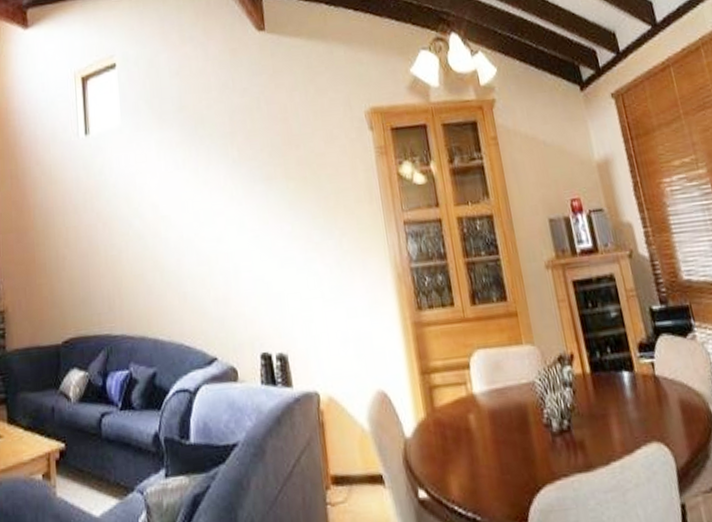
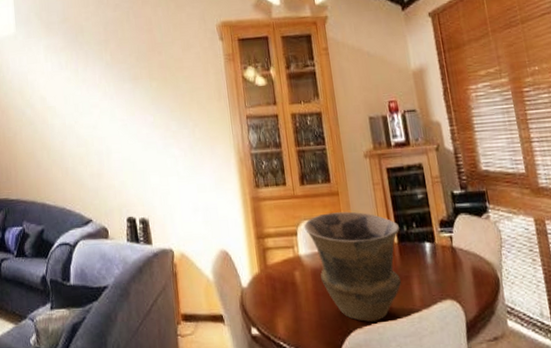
vase: none [477,336,598,475] -> present [304,211,402,322]

